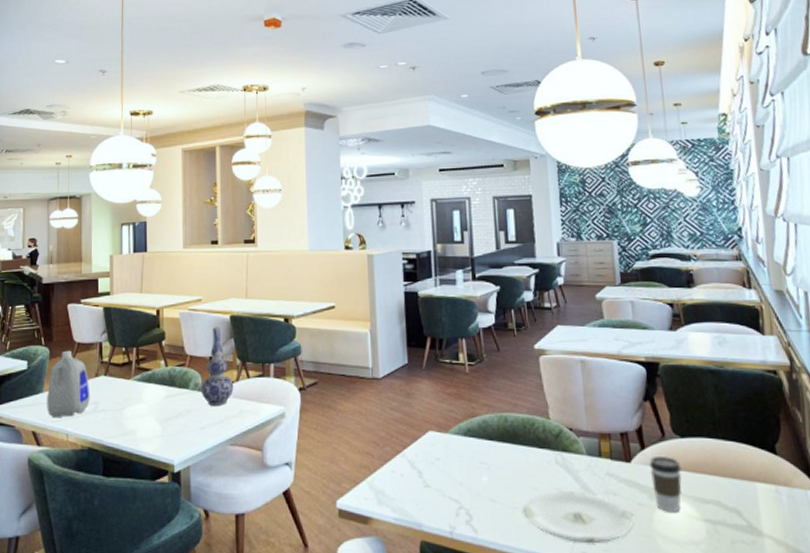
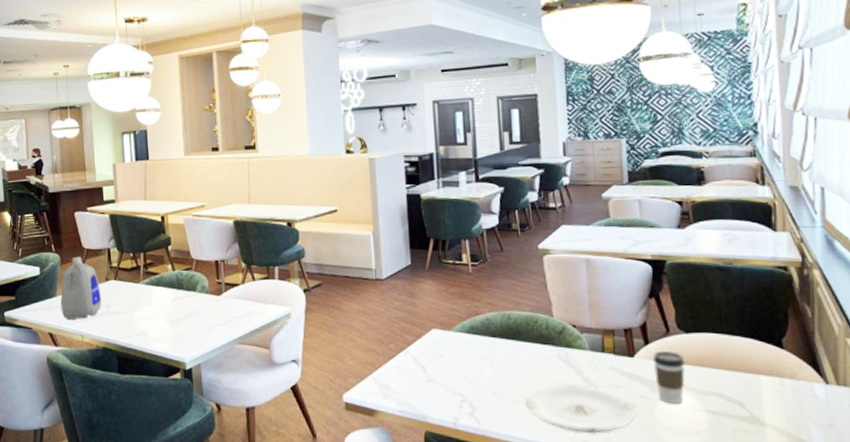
vase: present [200,327,234,406] -> none [207,232,240,307]

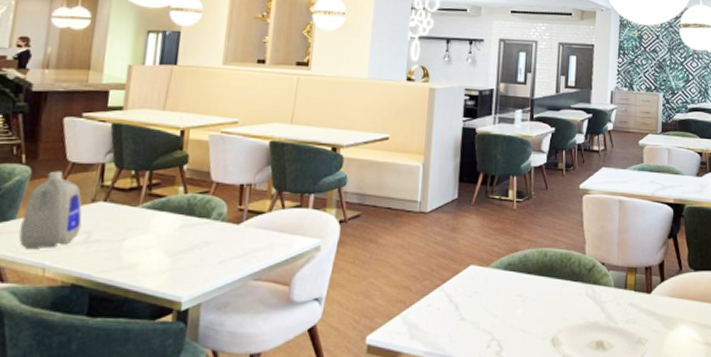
coffee cup: present [652,351,686,404] -> none [666,288,692,338]

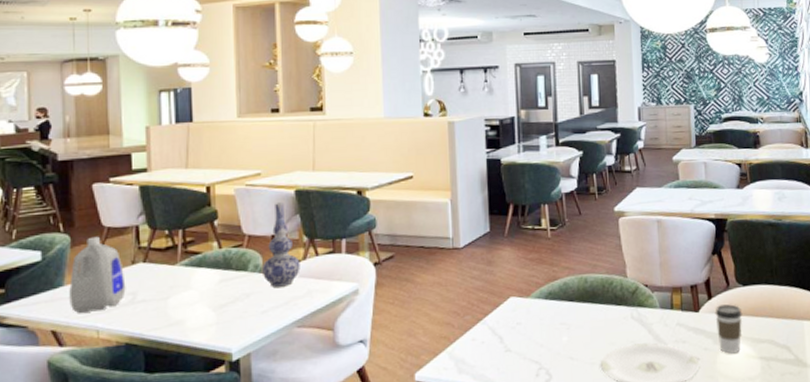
vase: none [224,152,266,237] -> present [261,203,300,287]
coffee cup: none [666,288,692,338] -> present [715,304,743,354]

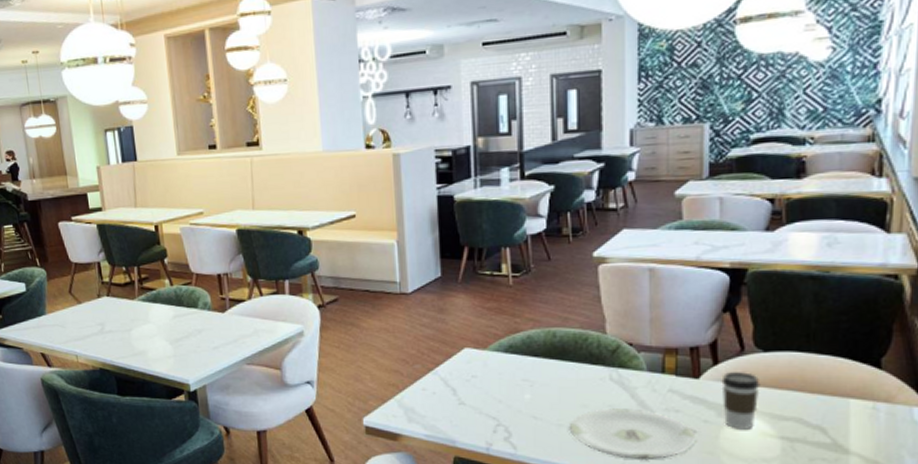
bottle: present [69,236,126,313] -> none [50,271,96,339]
vase: present [261,203,300,287] -> none [210,242,246,325]

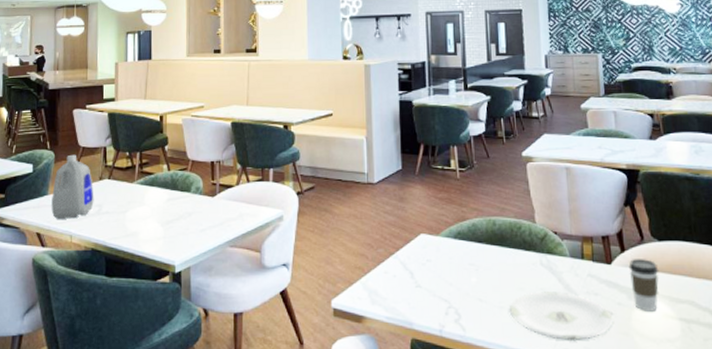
bottle: none [50,271,96,339] -> present [51,154,94,219]

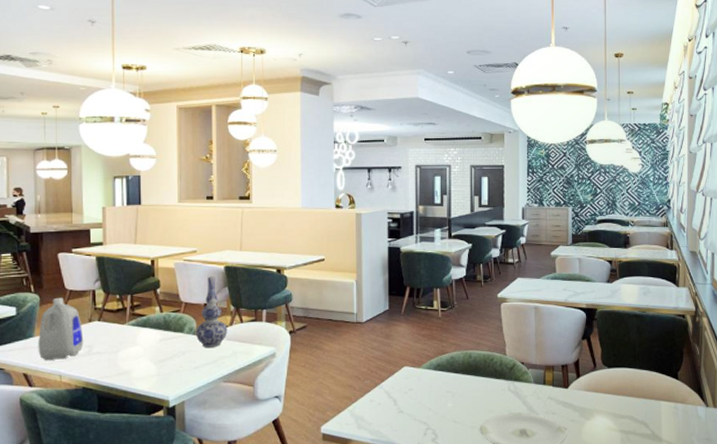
vase: none [201,133,234,208] -> present [195,276,228,347]
coffee cup: present [628,259,659,312] -> none [582,383,607,426]

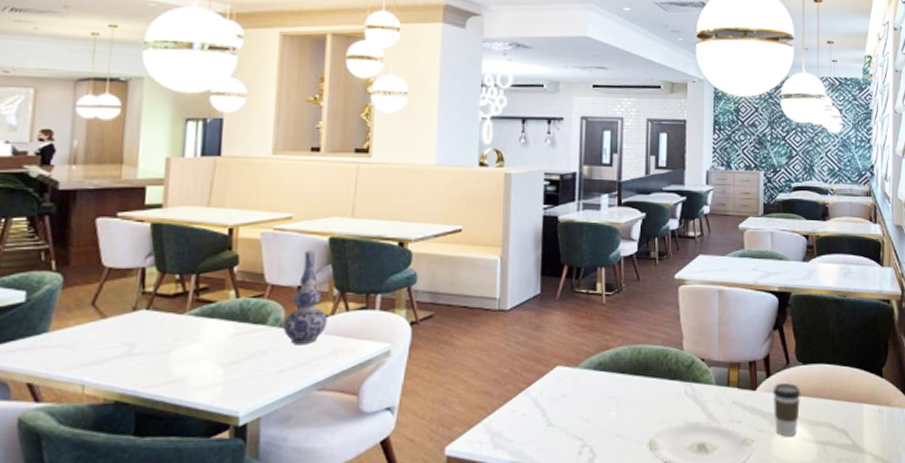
bottle: present [38,297,84,360] -> none [53,277,123,364]
coffee cup: none [582,383,607,426] -> present [772,383,801,437]

